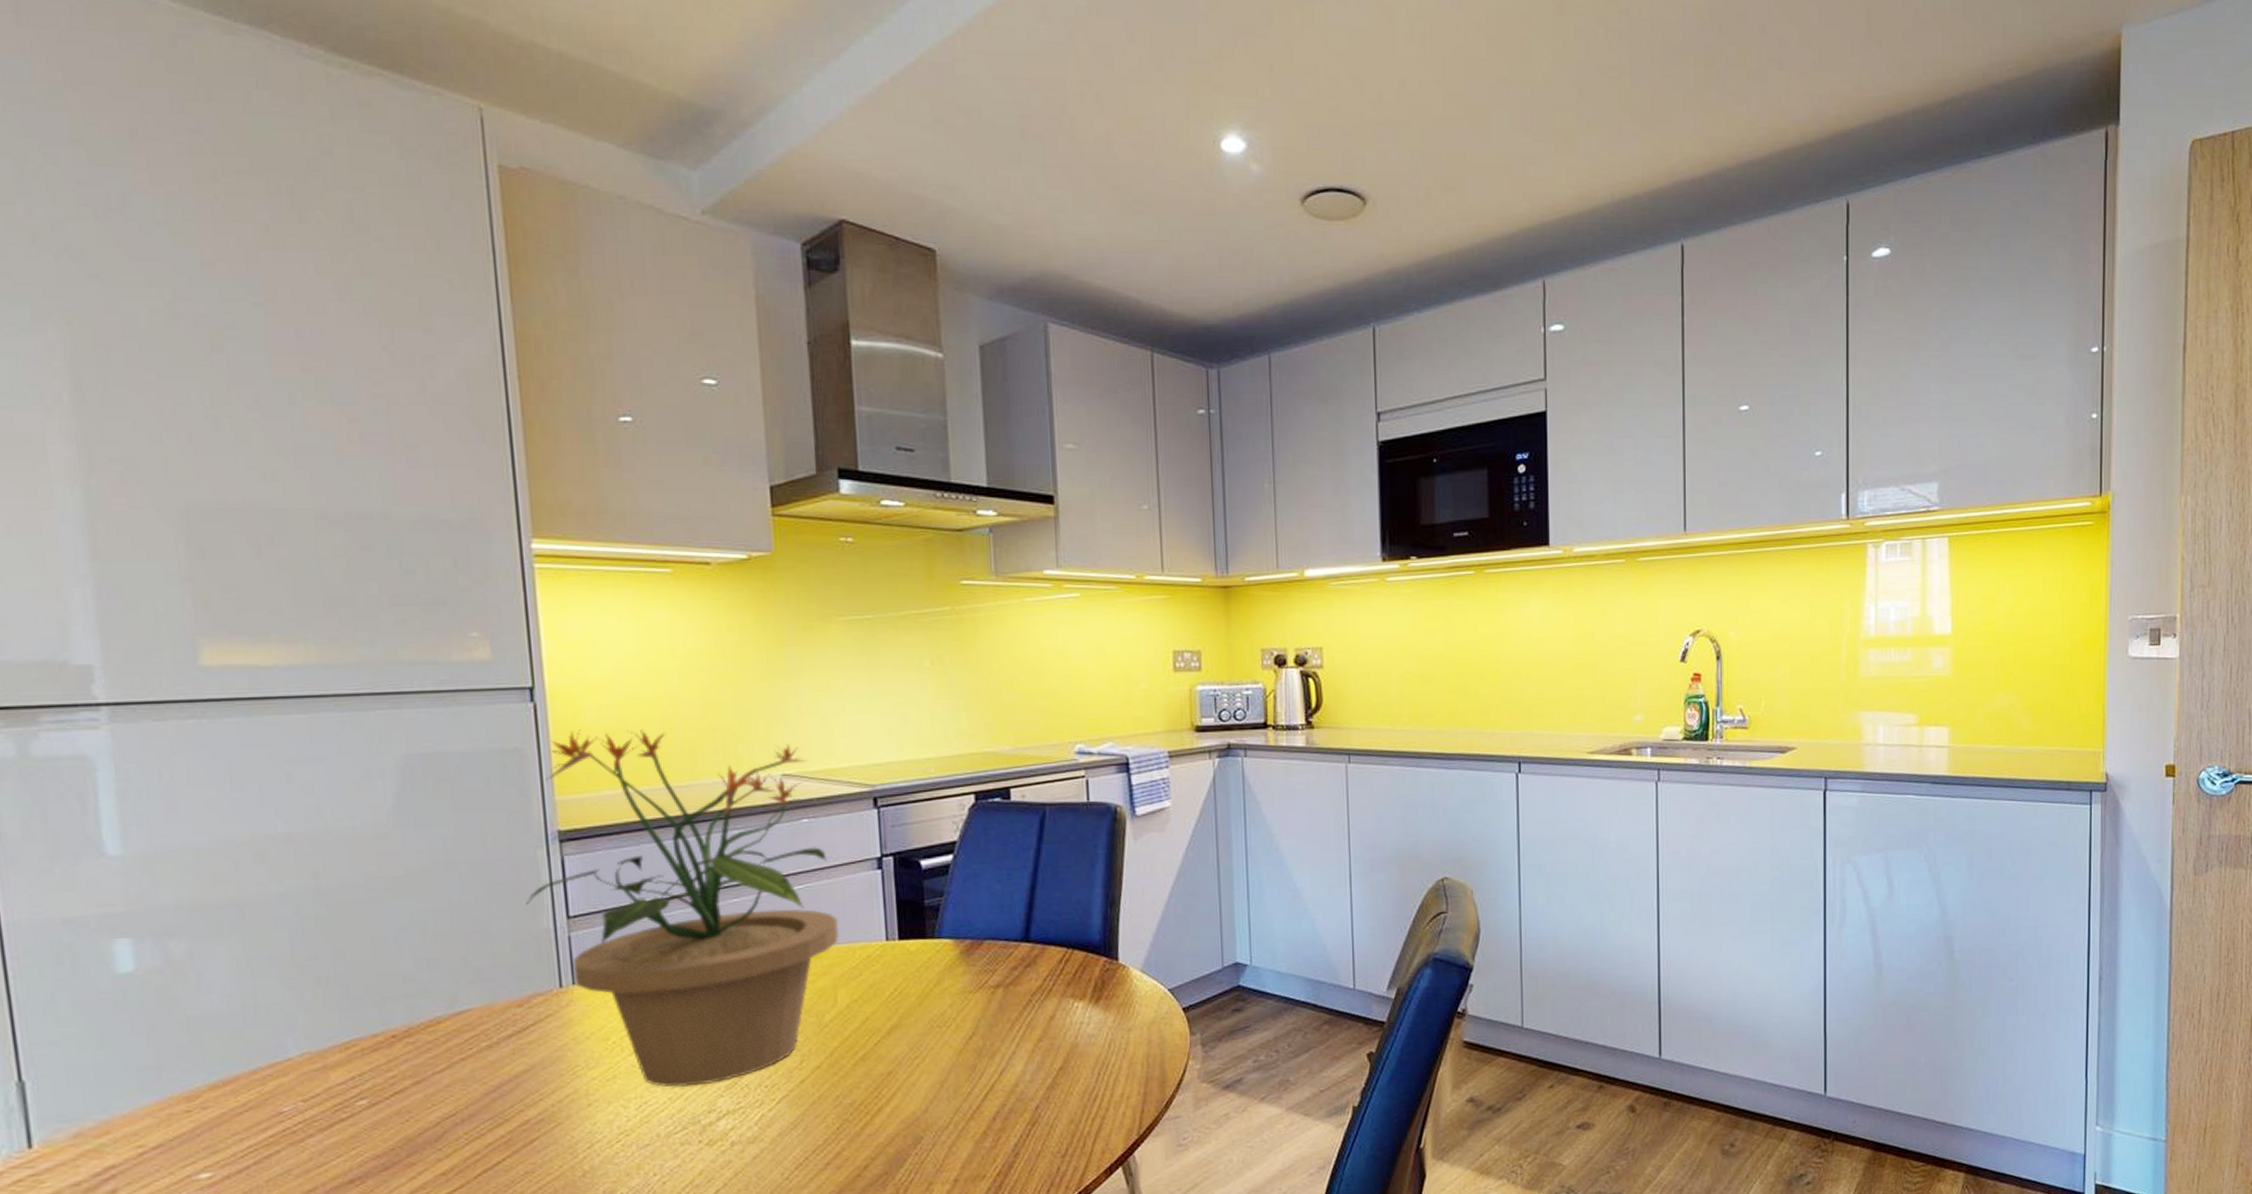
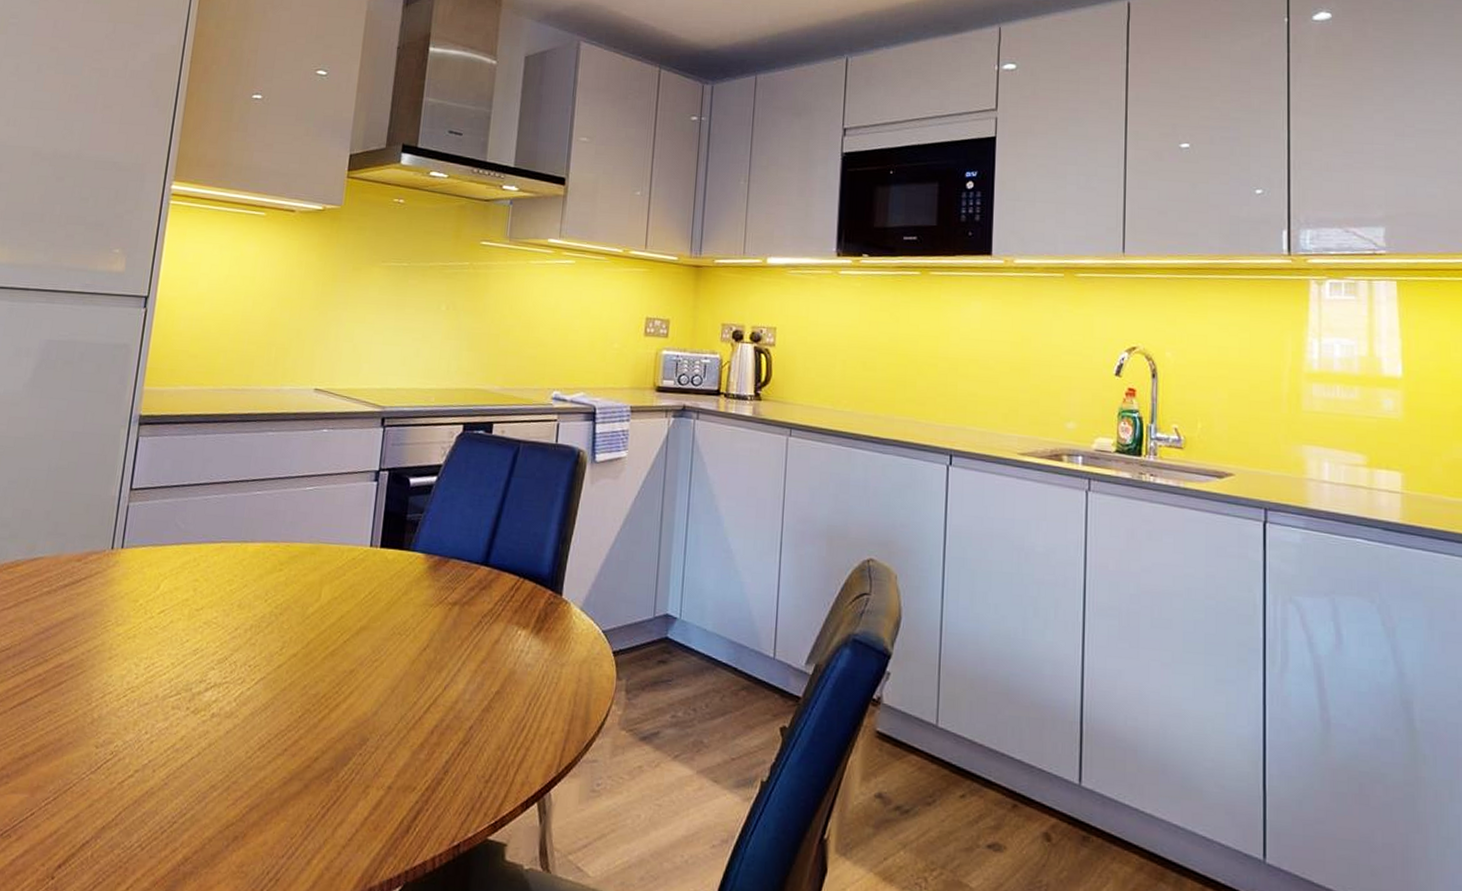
potted plant: present [526,729,840,1087] -> none [103,334,336,656]

